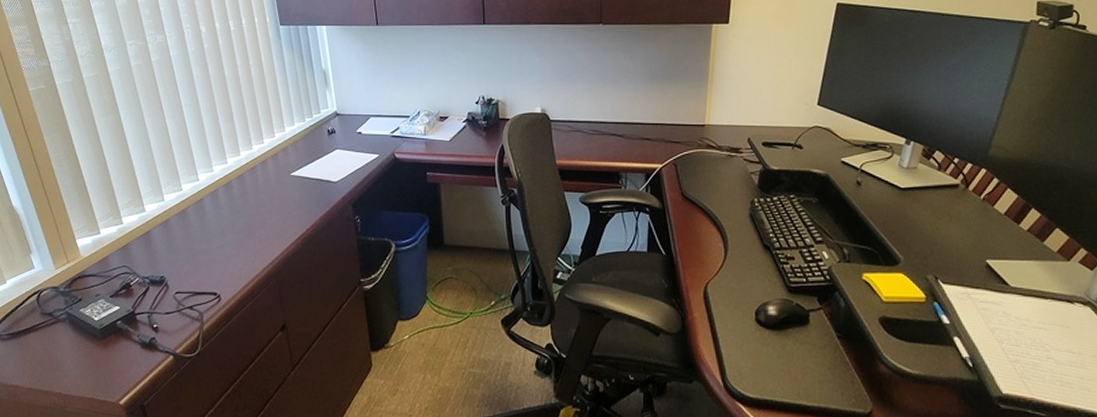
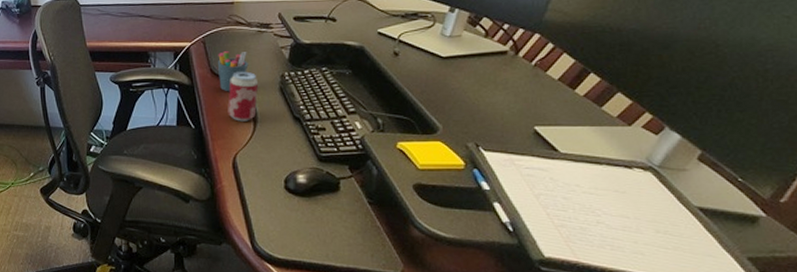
pen holder: none [688,175,719,217] -> present [217,51,249,92]
beverage can: none [699,196,729,249] -> present [227,71,259,121]

